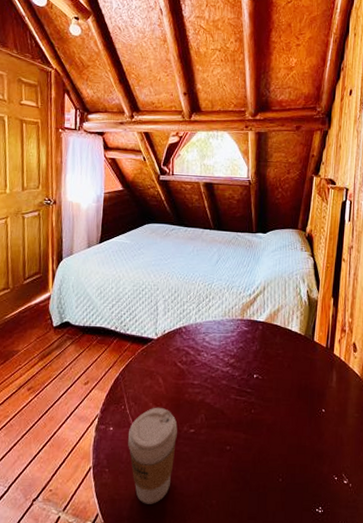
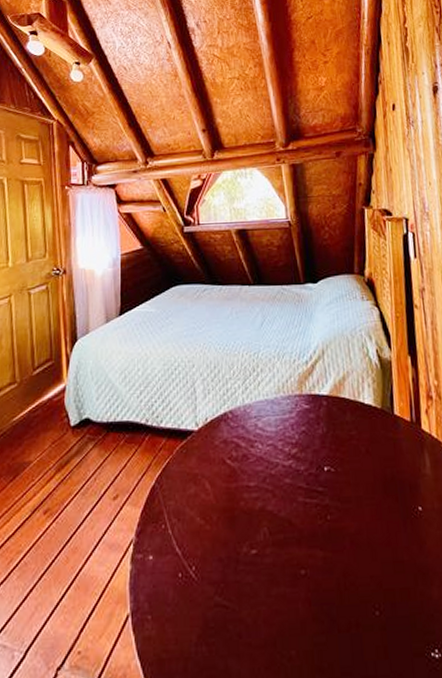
coffee cup: present [128,407,178,504] -> none [173,522,235,663]

